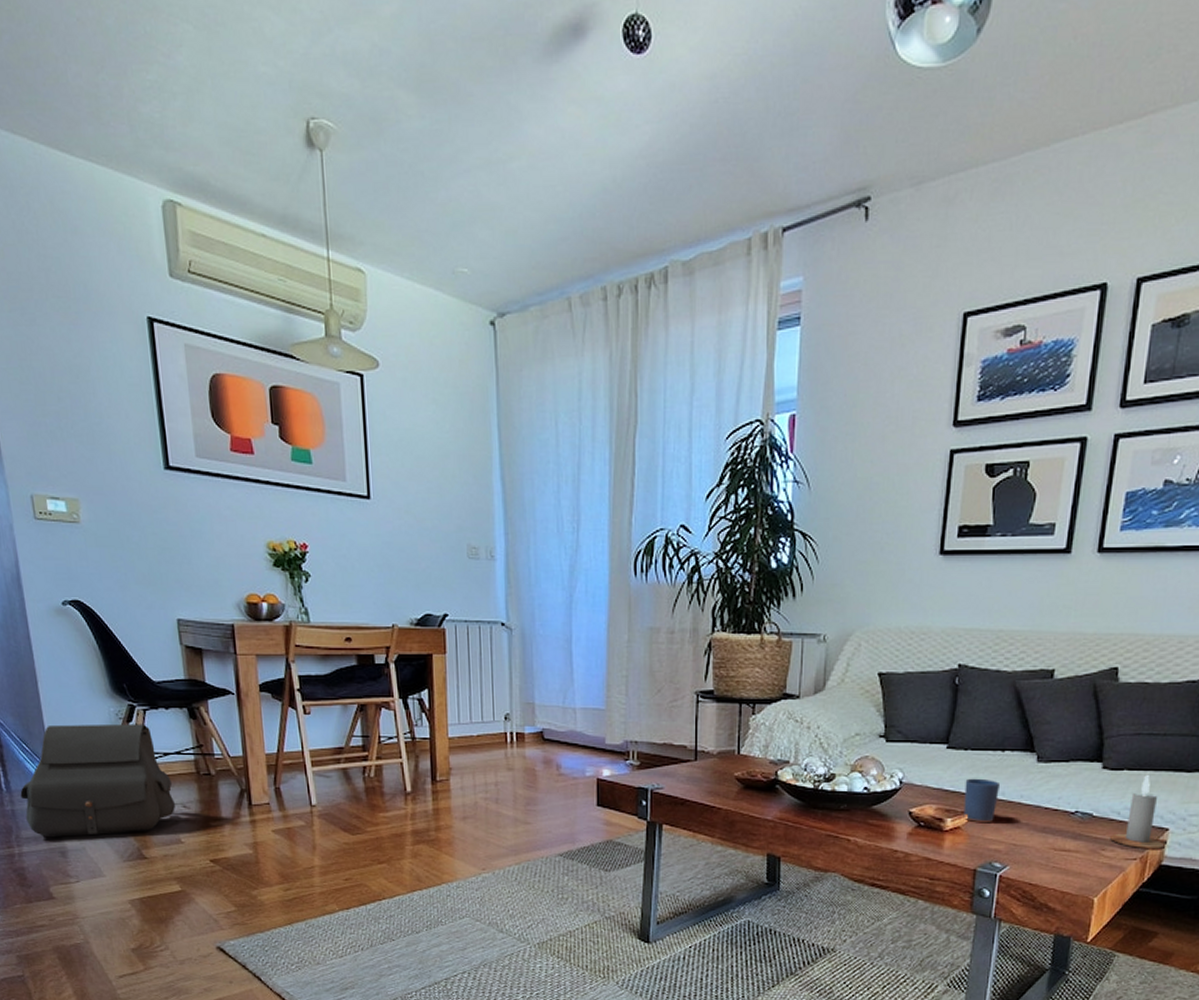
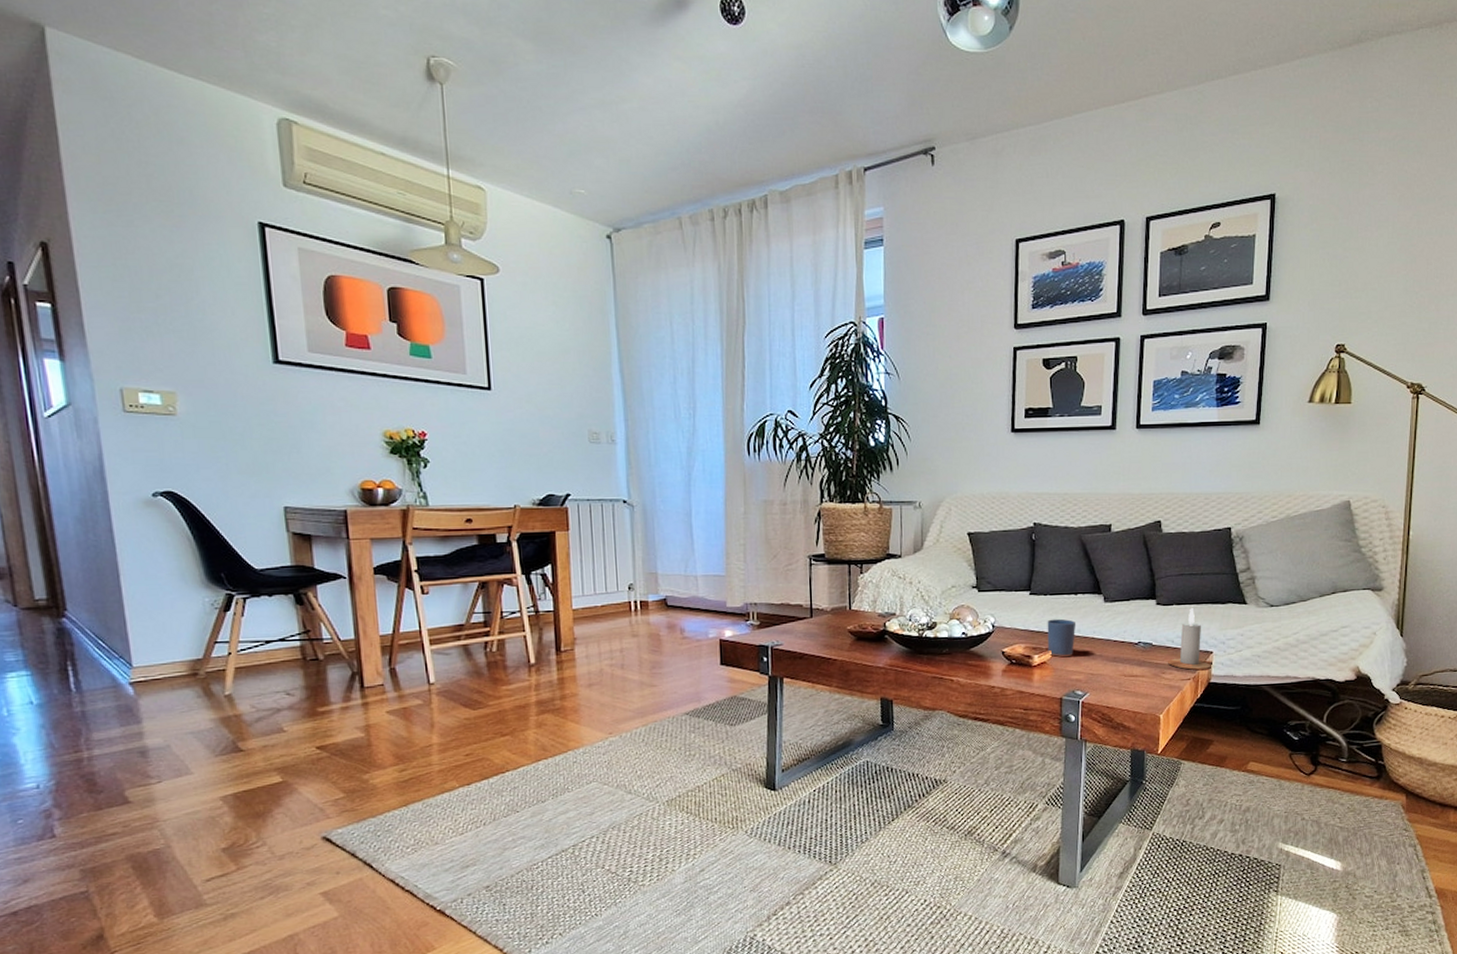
satchel: present [20,723,175,838] -> none [93,612,277,738]

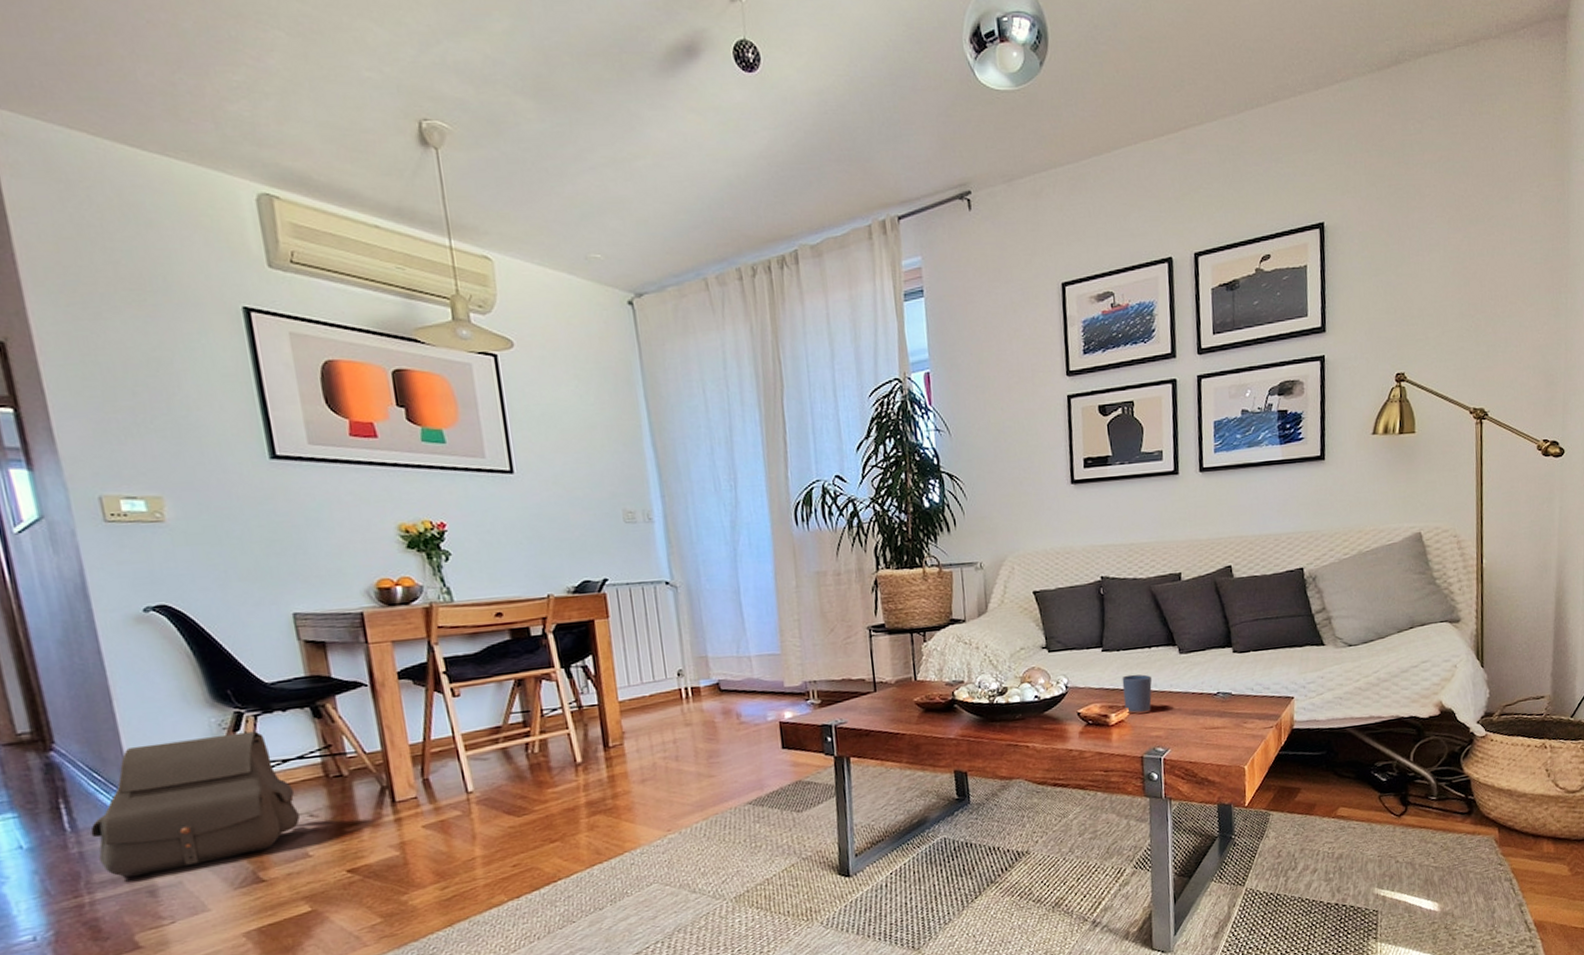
satchel: none [93,612,277,738] -> present [90,731,300,878]
candle: present [1168,607,1211,671] -> none [1249,652,1293,718]

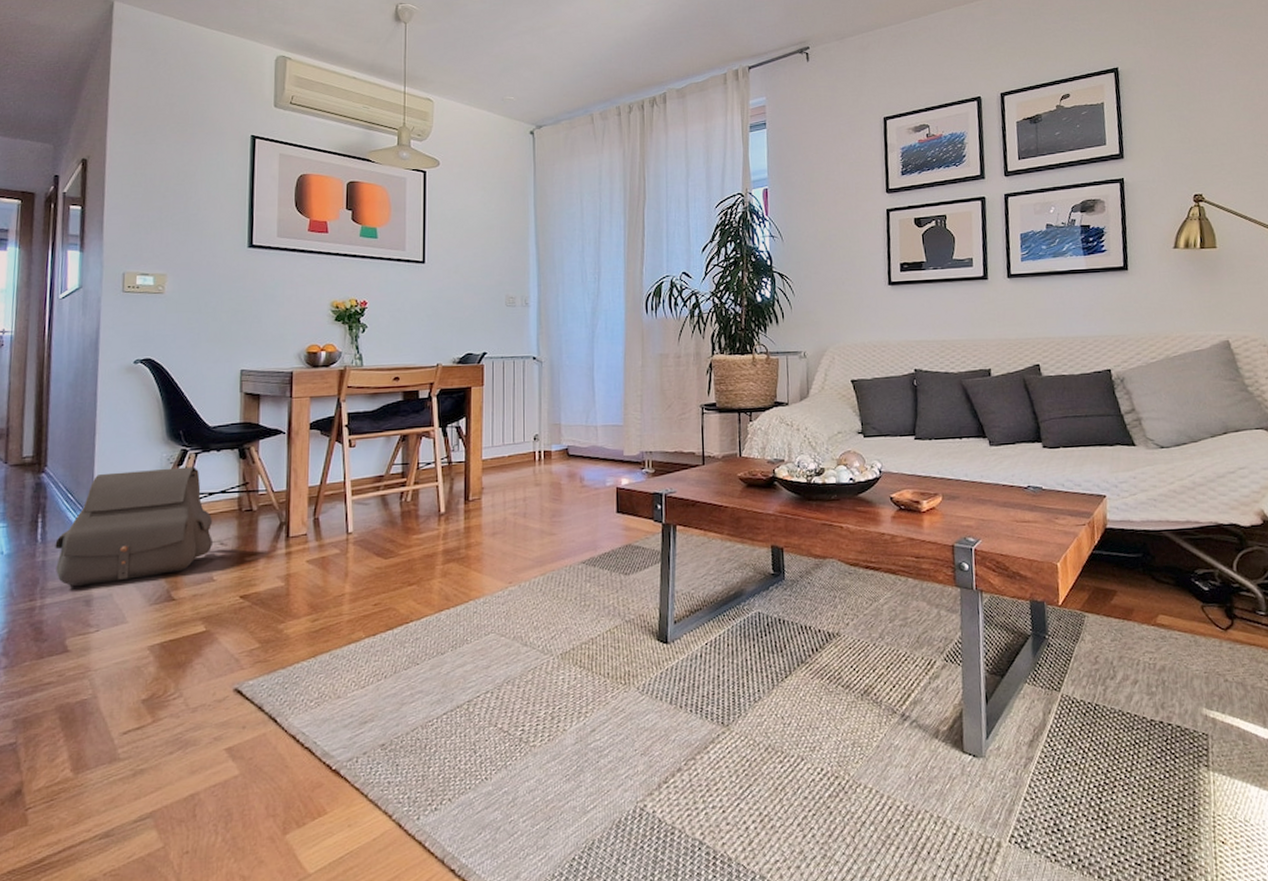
mug: present [1122,674,1152,714] -> none [933,463,963,503]

